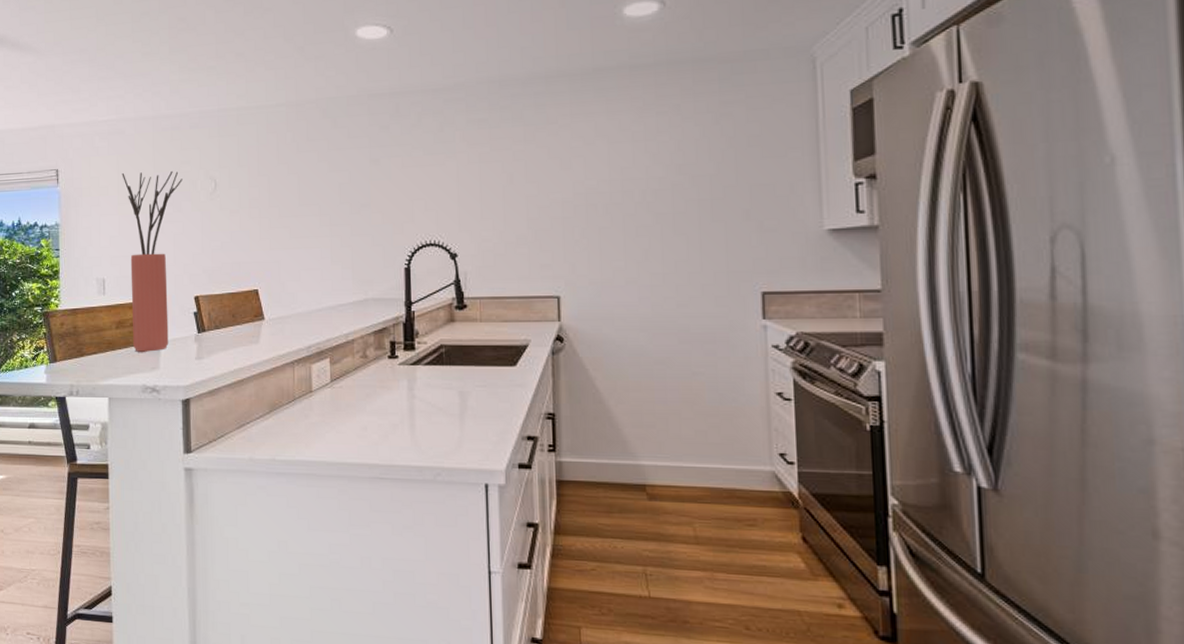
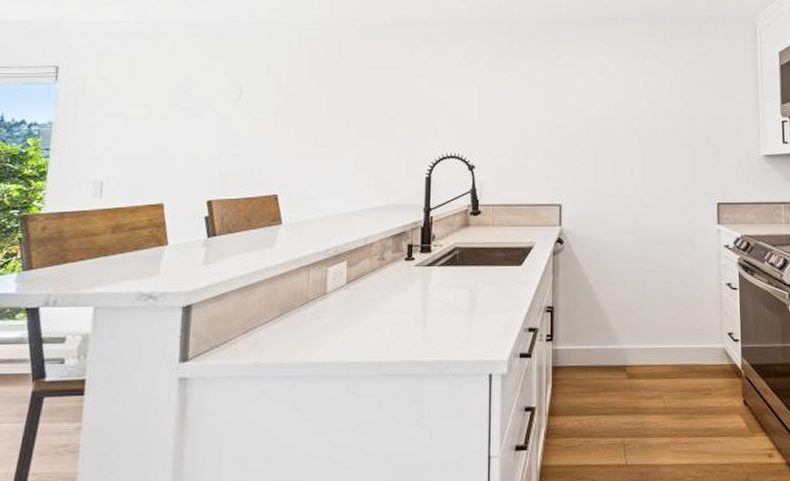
vase: present [122,170,182,352] -> none [130,75,205,257]

